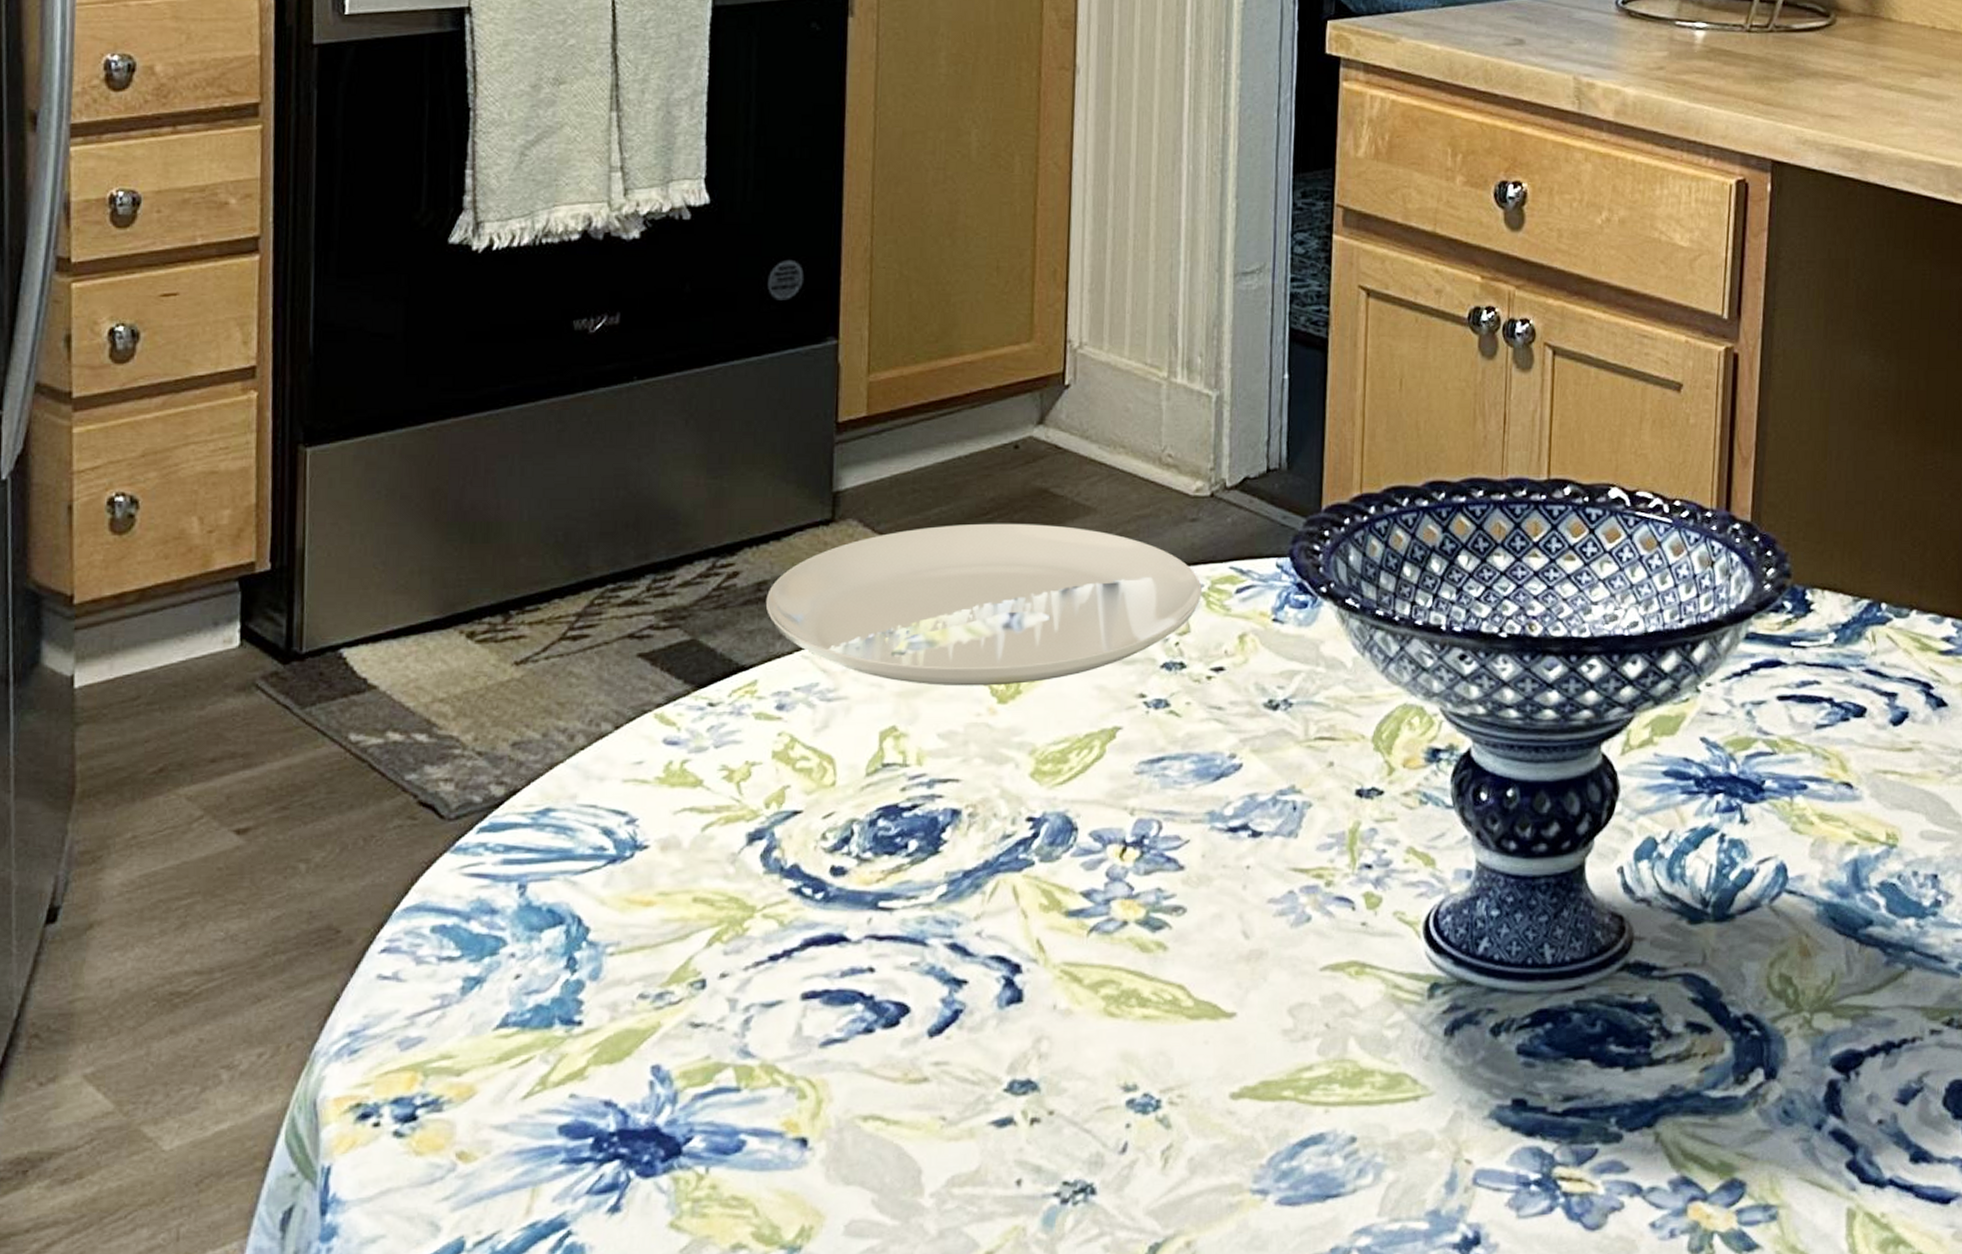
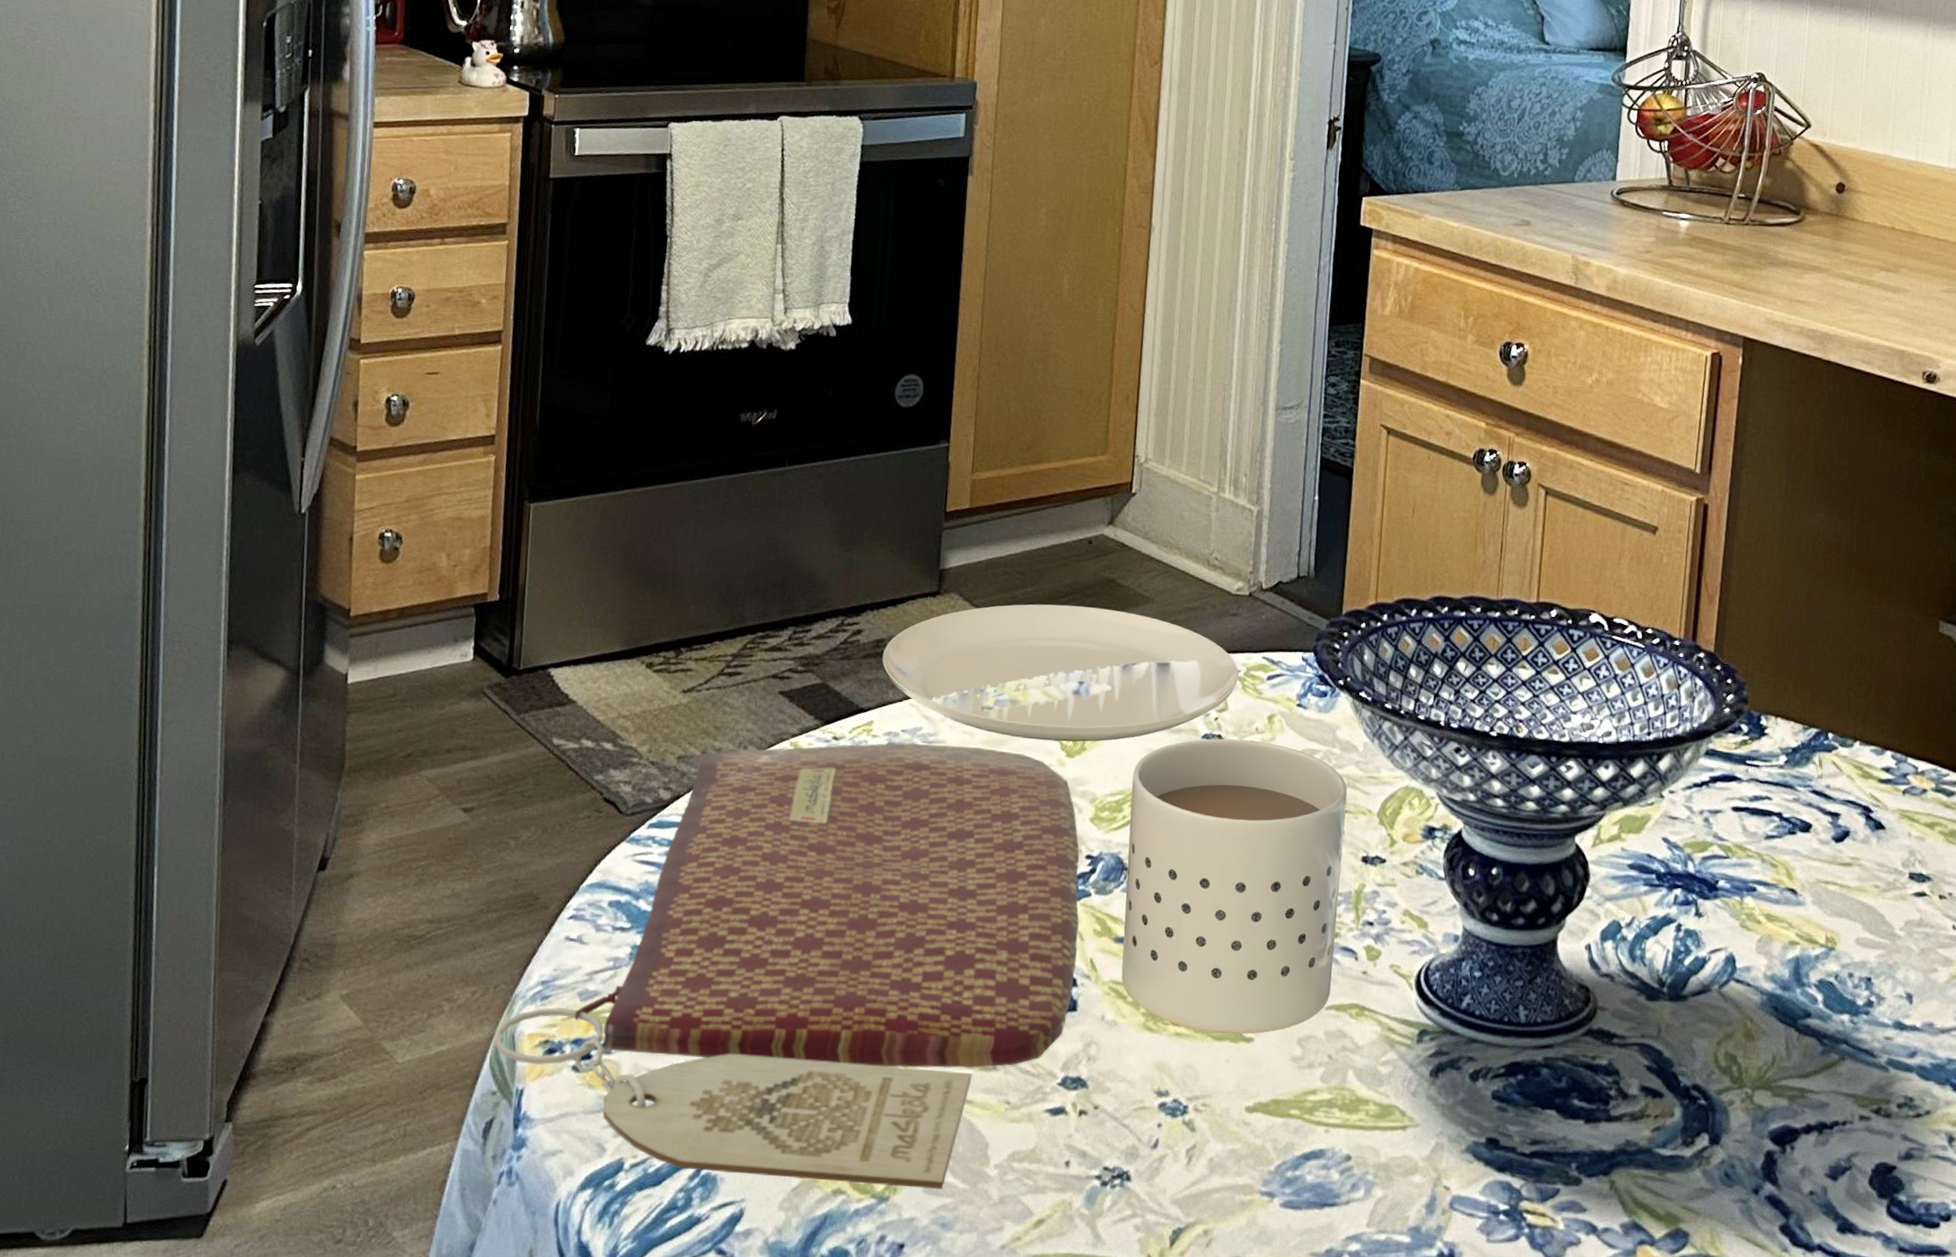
placemat: none [290,701,1021,1241] -> present [494,742,1080,1190]
mug: none [1075,665,1336,1011] -> present [1121,738,1347,1035]

